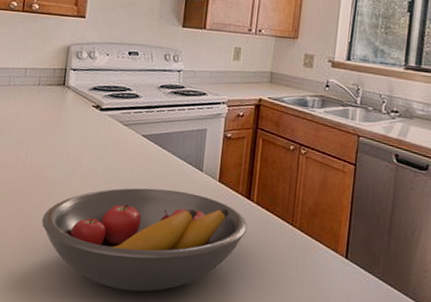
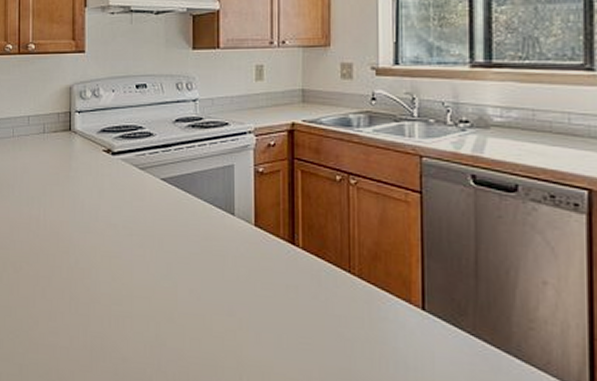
fruit bowl: present [41,188,248,292] -> none [62,239,295,361]

